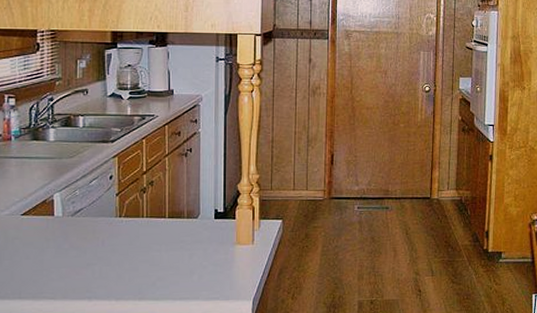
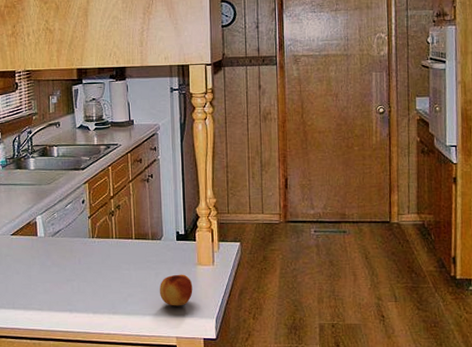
fruit: none [193,254,230,289] -> present [160,274,193,306]

